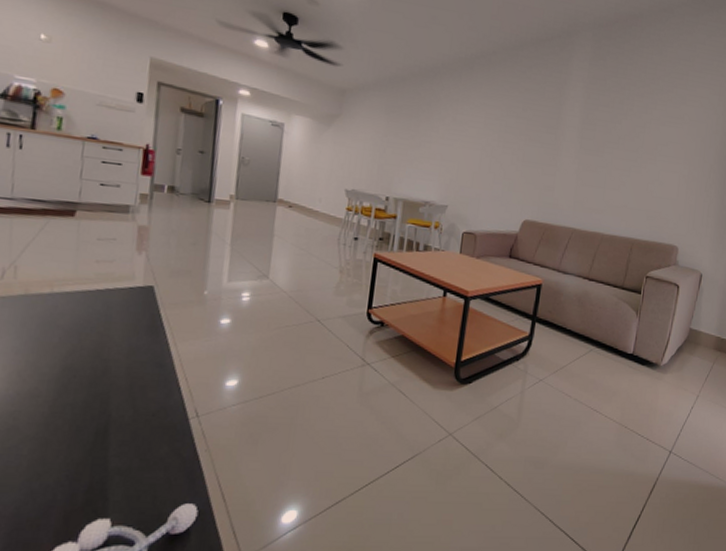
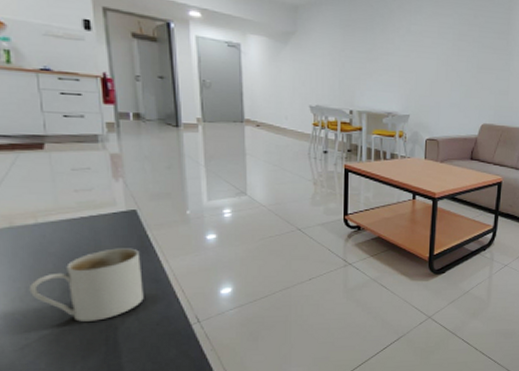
mug: none [28,326,149,406] -> present [28,248,144,322]

